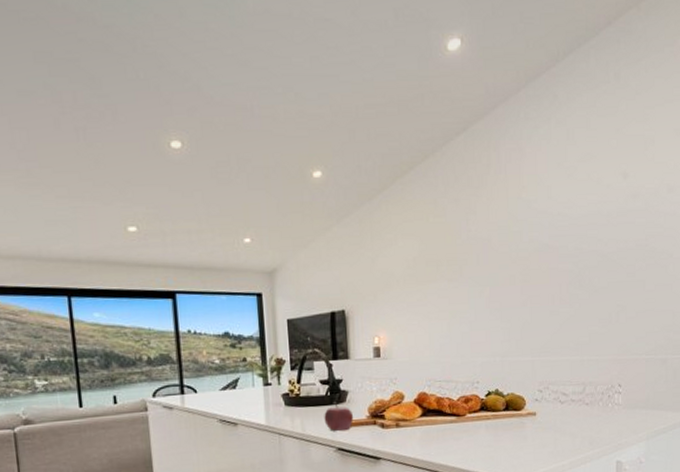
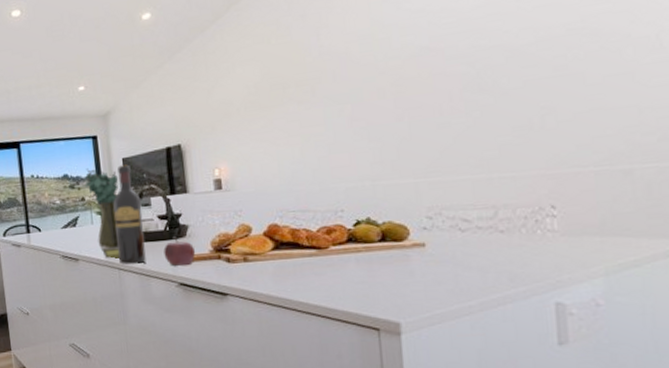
vase: none [247,327,283,424] -> present [85,168,120,259]
wine bottle: none [276,326,307,430] -> present [113,164,146,265]

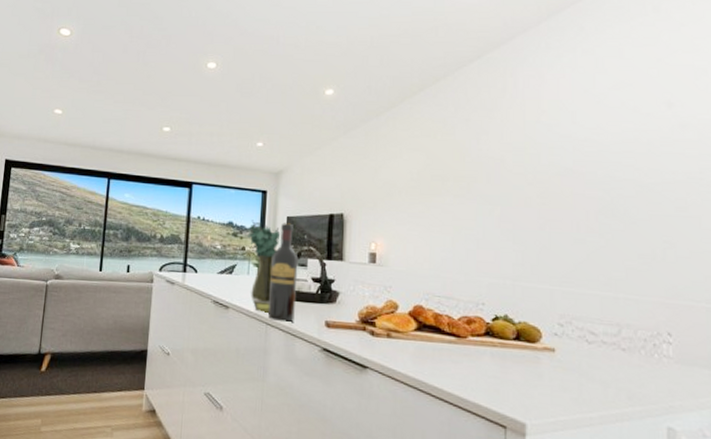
fruit: present [163,236,196,266] -> none [312,301,343,331]

